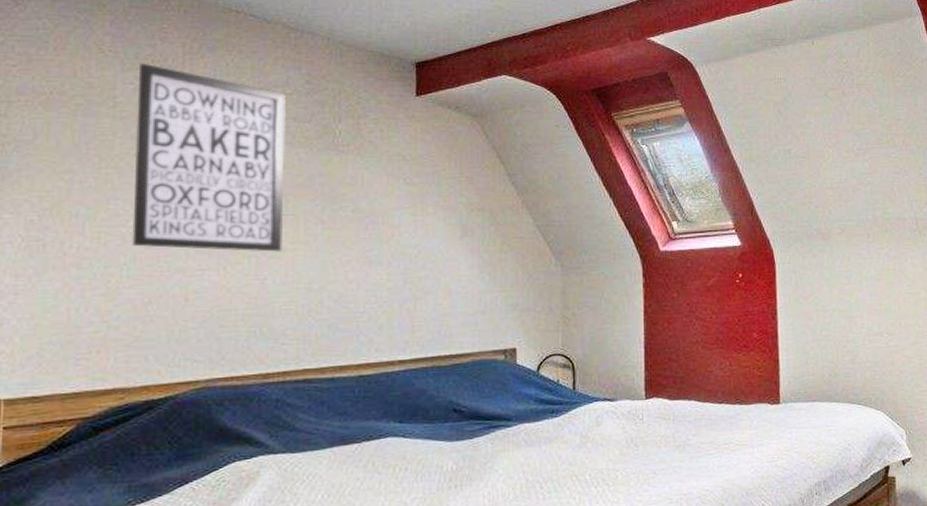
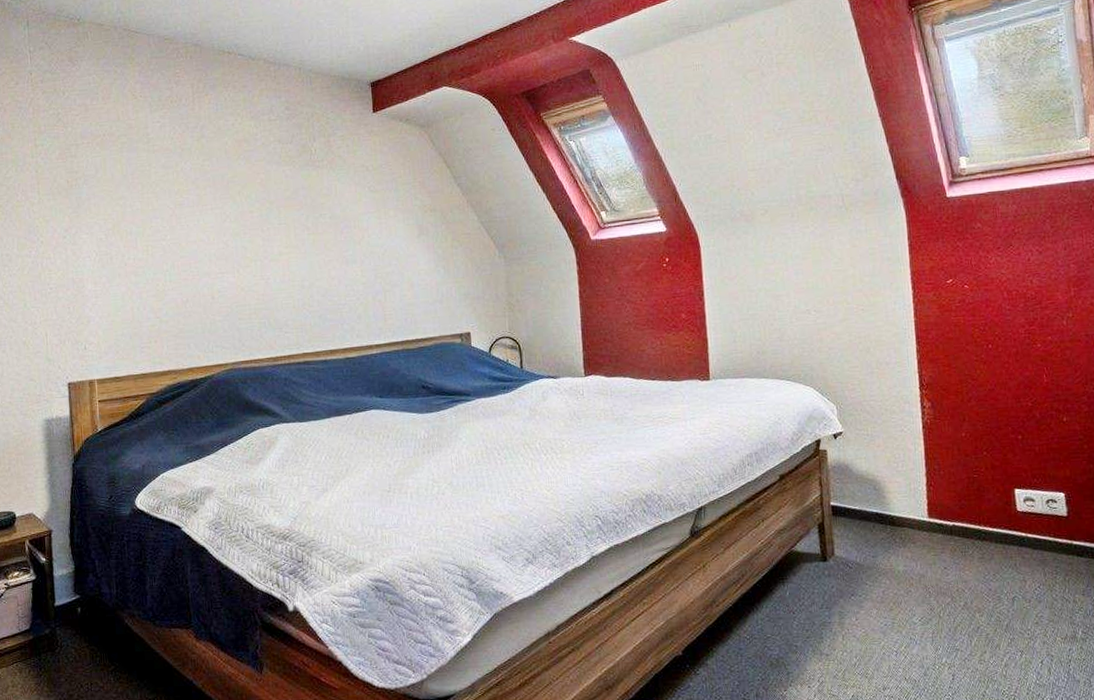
wall art: present [132,64,285,252] -> none [162,104,279,256]

